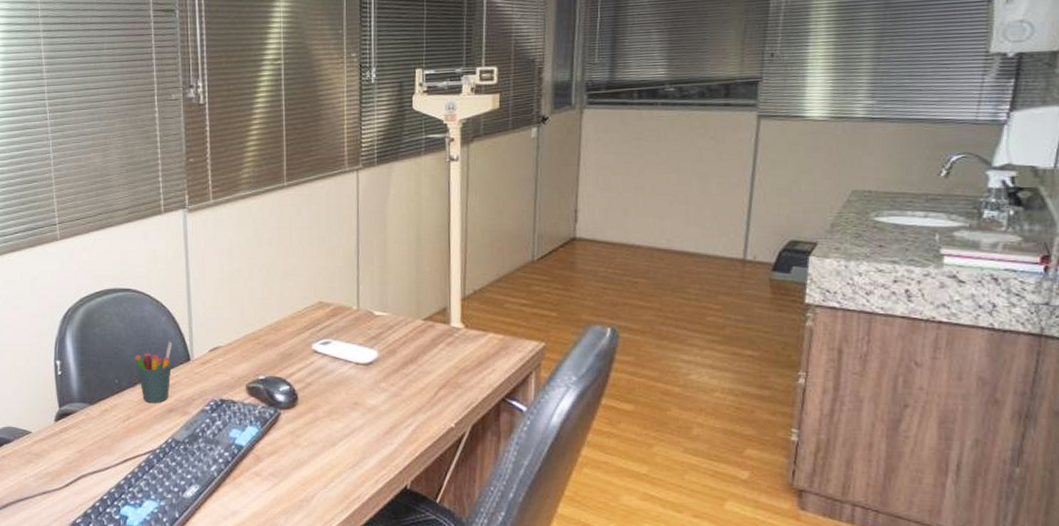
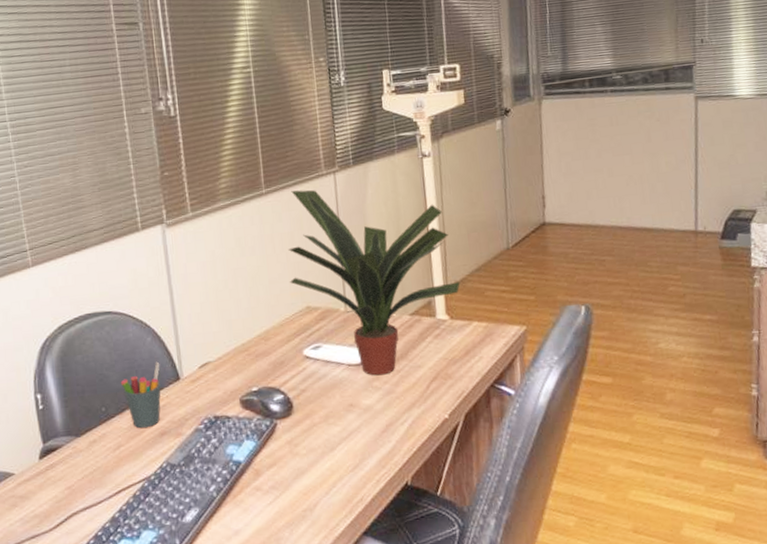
potted plant: none [304,185,479,377] -> present [288,190,460,376]

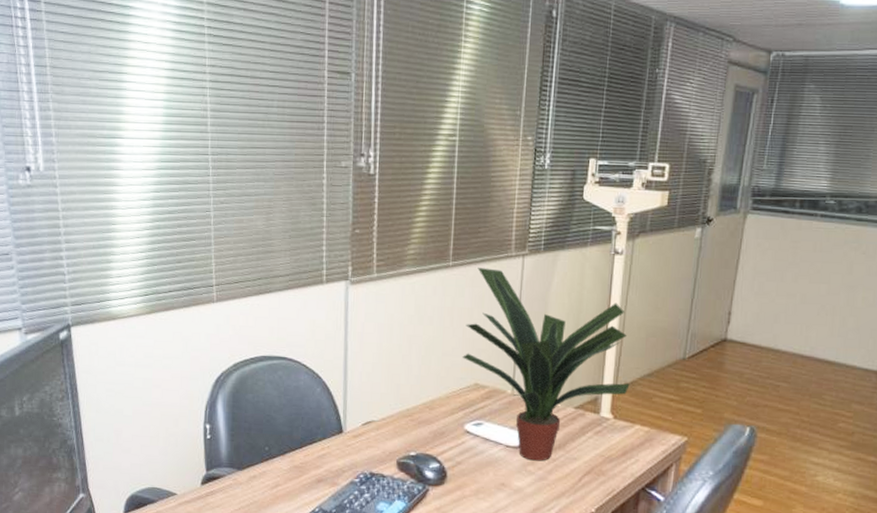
pen holder: present [120,361,161,429] -> none [286,412,326,473]

